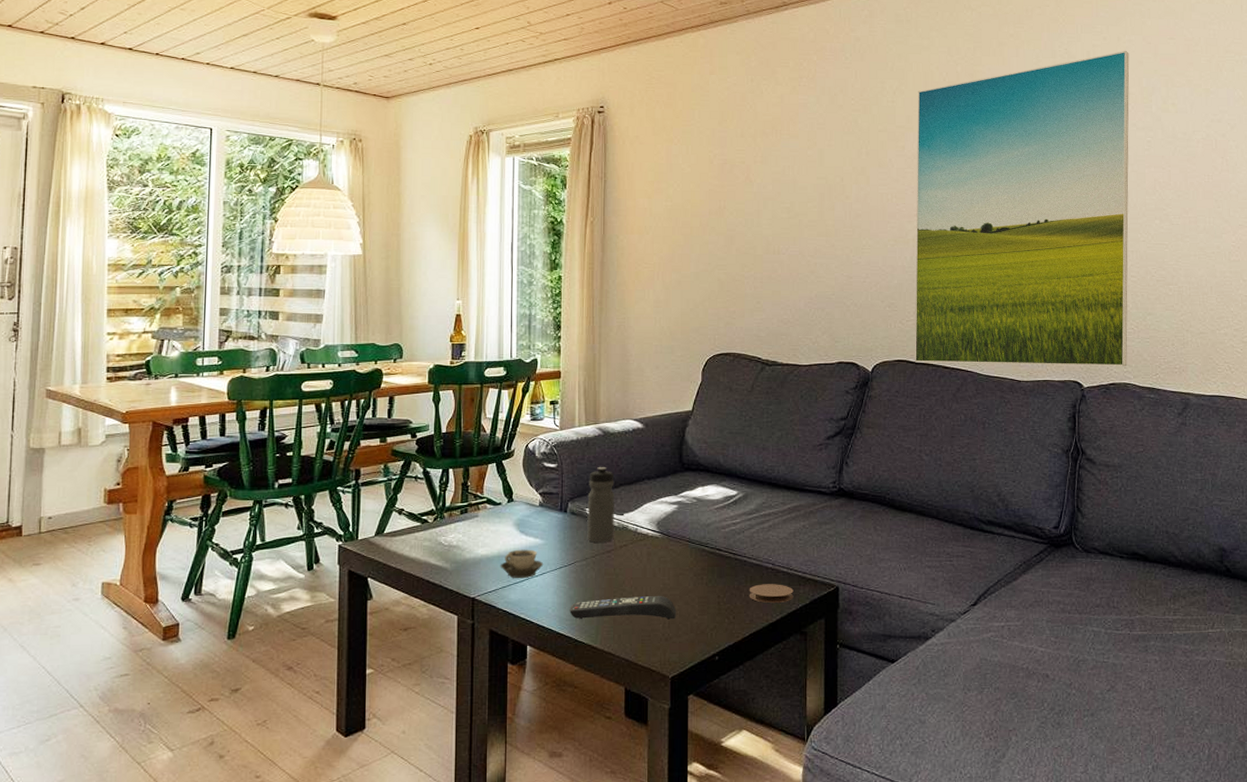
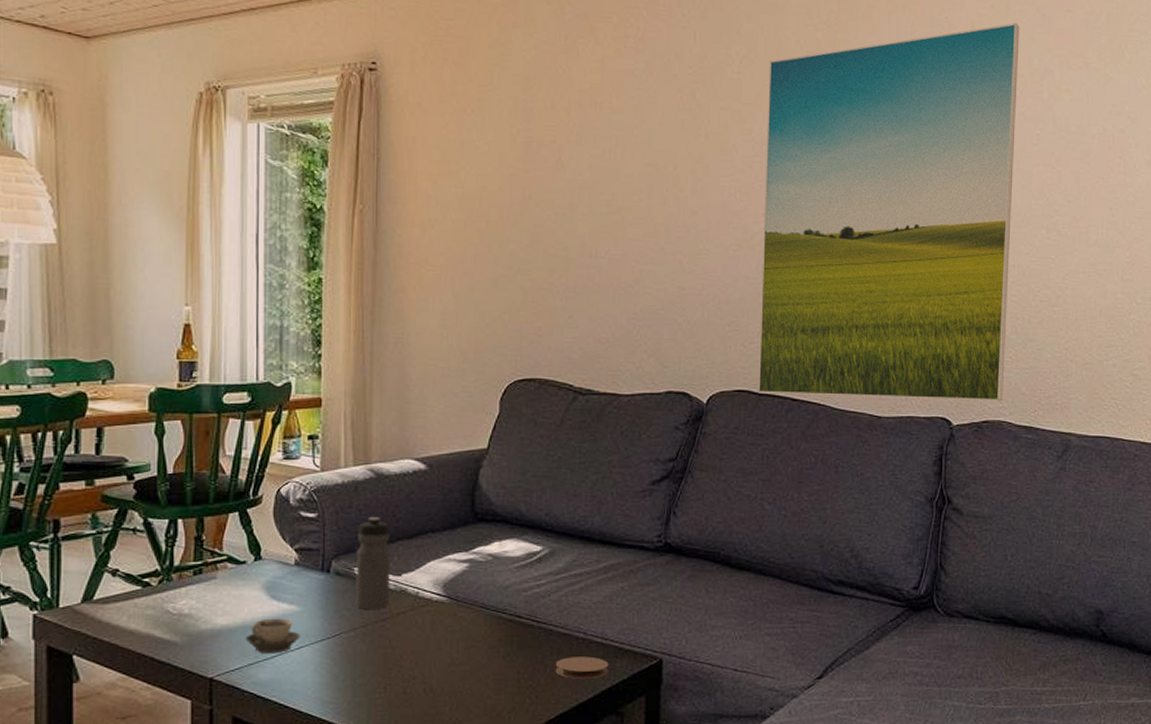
remote control: present [569,595,677,620] -> none [334,671,467,702]

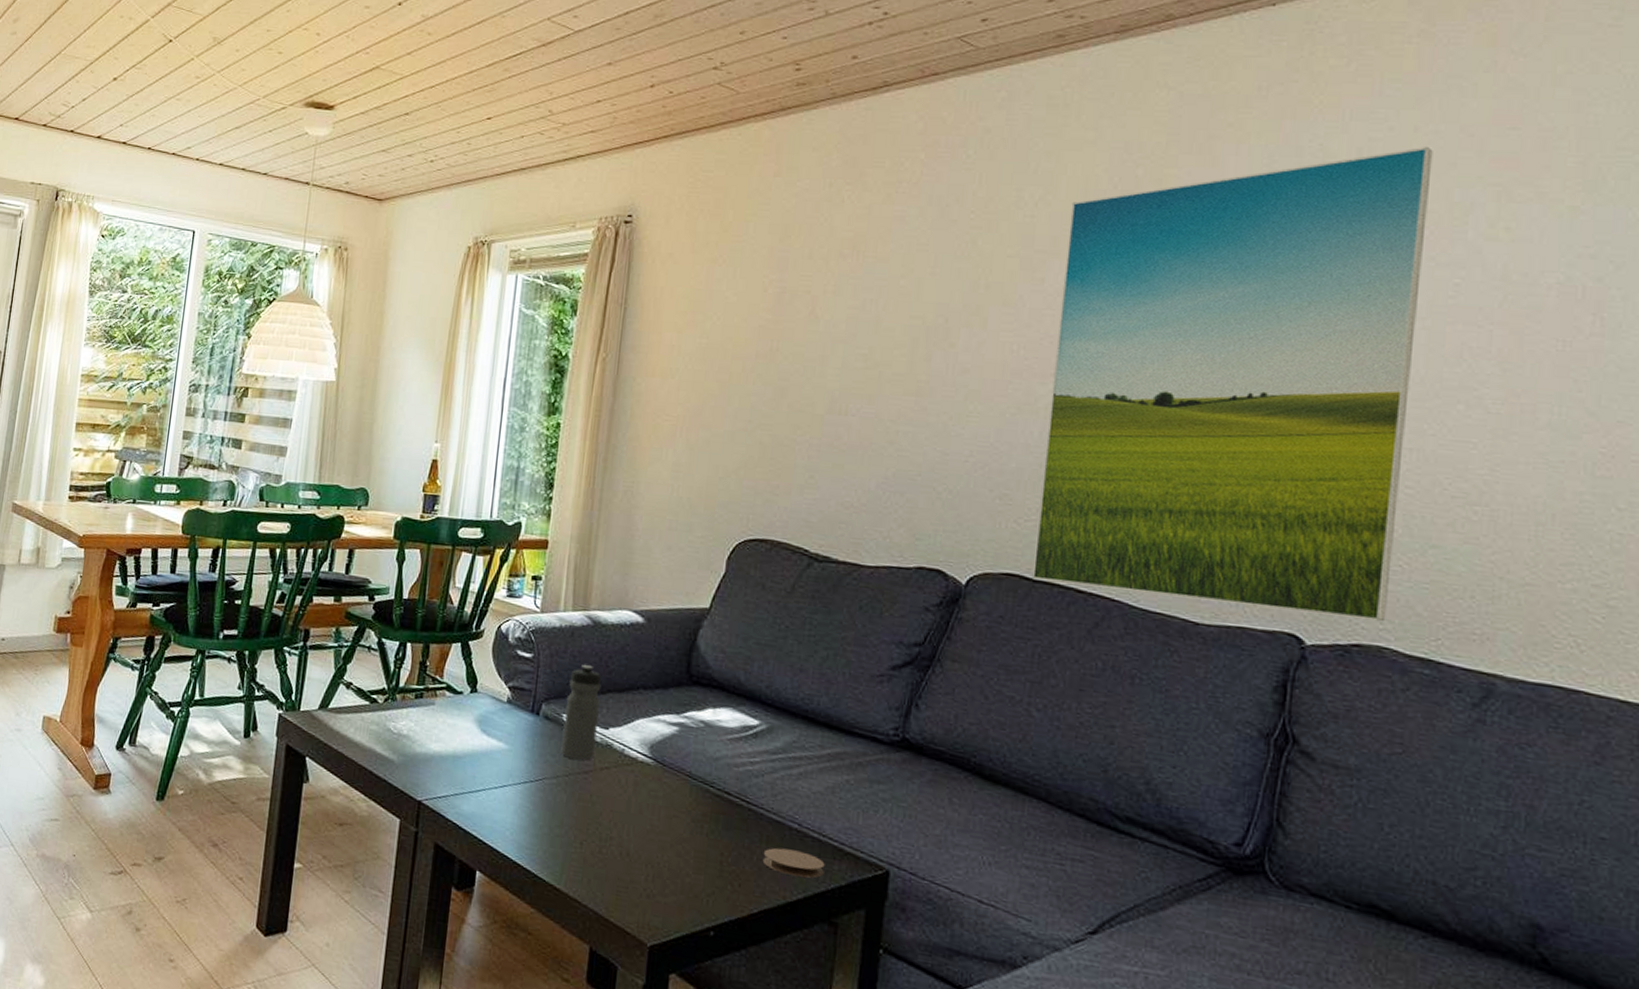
cup: present [245,618,301,653] -> none [454,751,506,789]

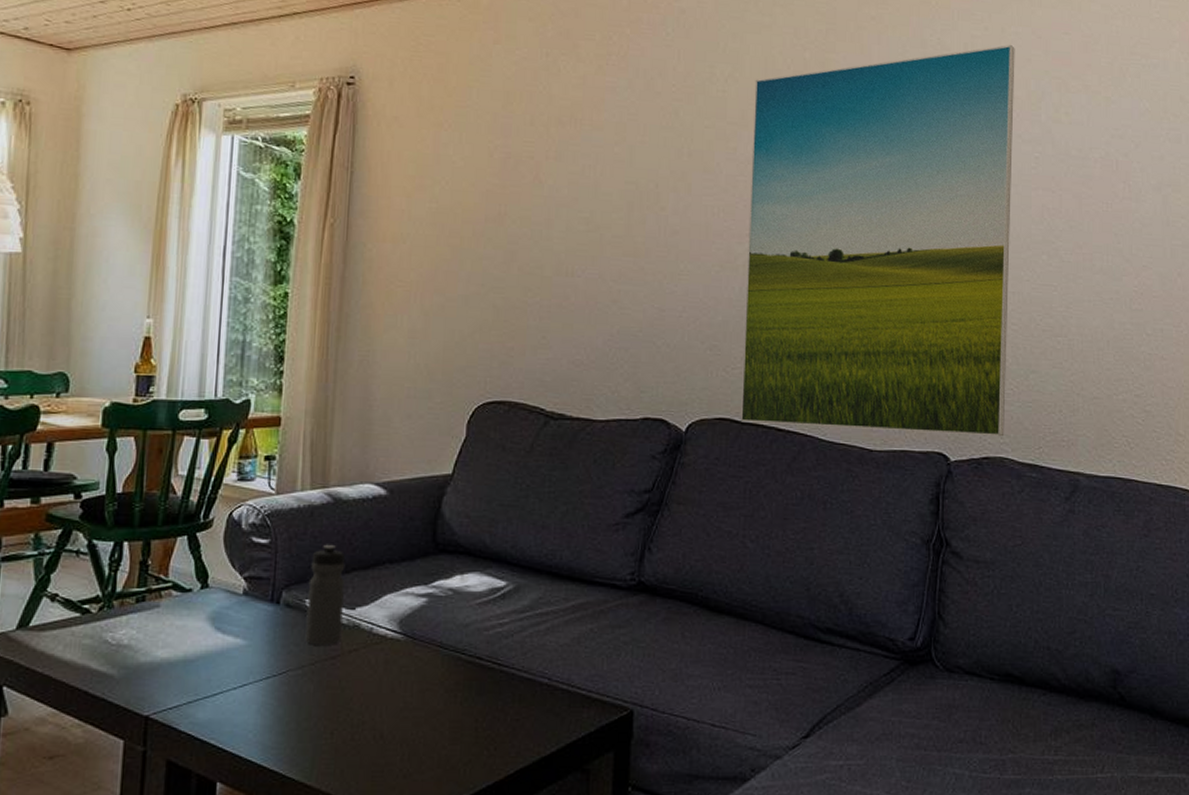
coaster: present [762,847,825,878] -> none [516,705,575,730]

